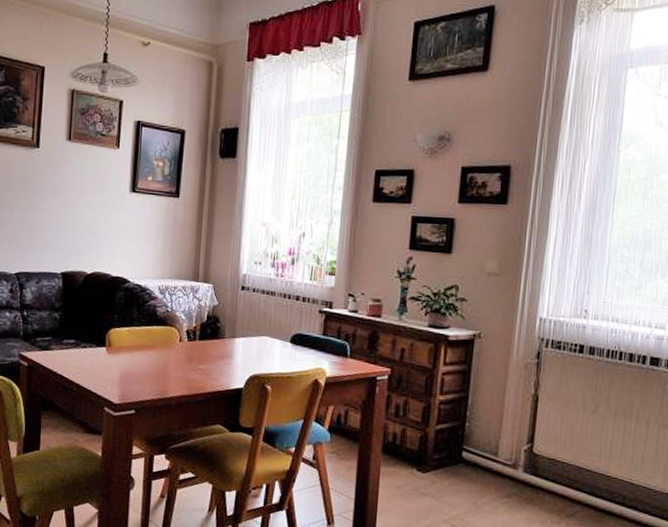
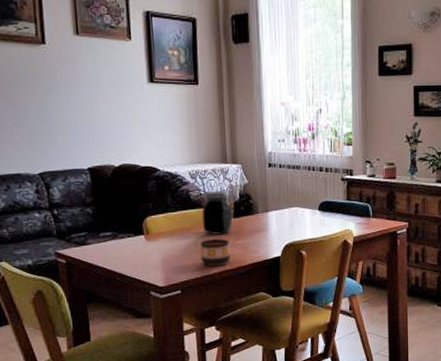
cup: none [159,359,191,390] -> present [200,238,230,267]
jar: none [165,309,197,358] -> present [202,191,232,236]

